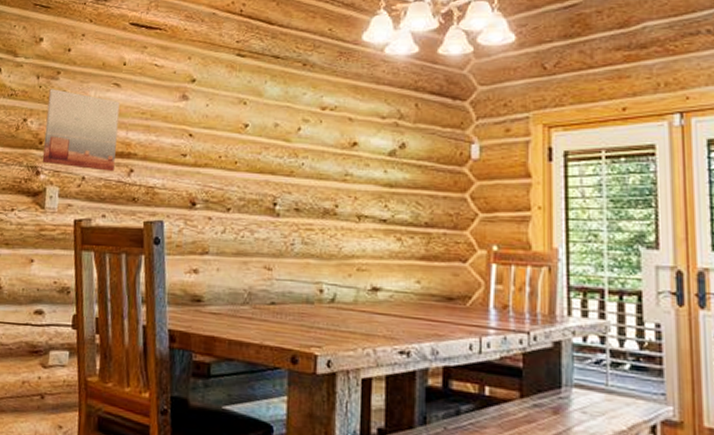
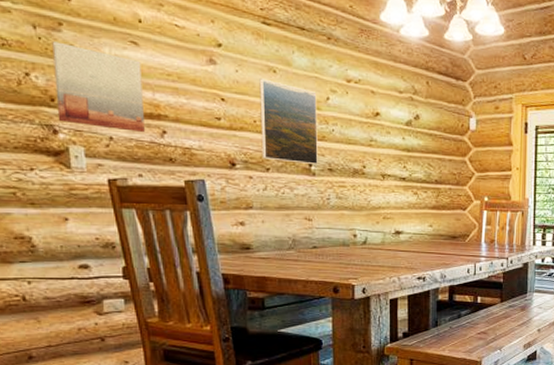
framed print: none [223,112,288,205] -> present [259,78,318,165]

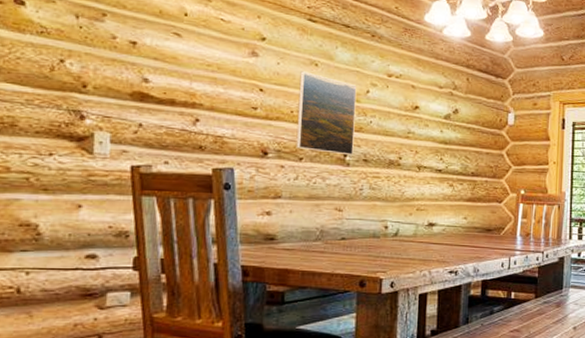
wall art: present [52,41,145,132] -> none [87,31,182,120]

